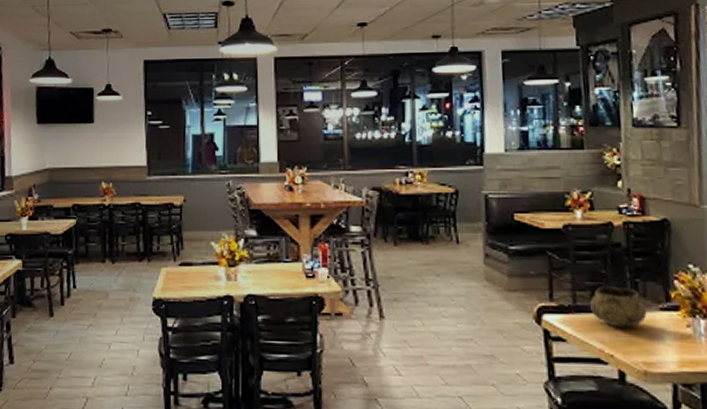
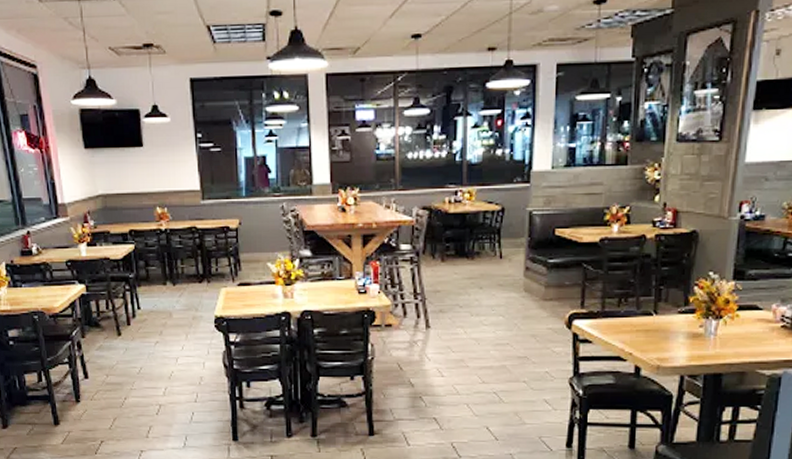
decorative bowl: present [590,285,647,328] -> none [617,293,667,330]

